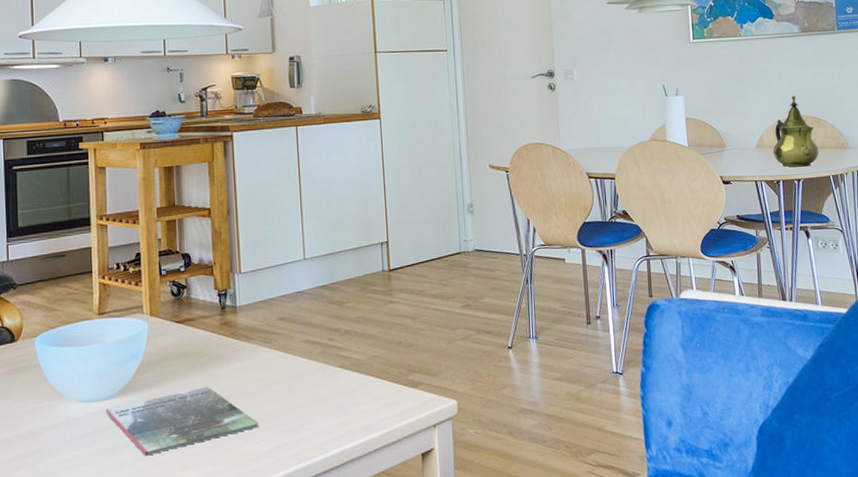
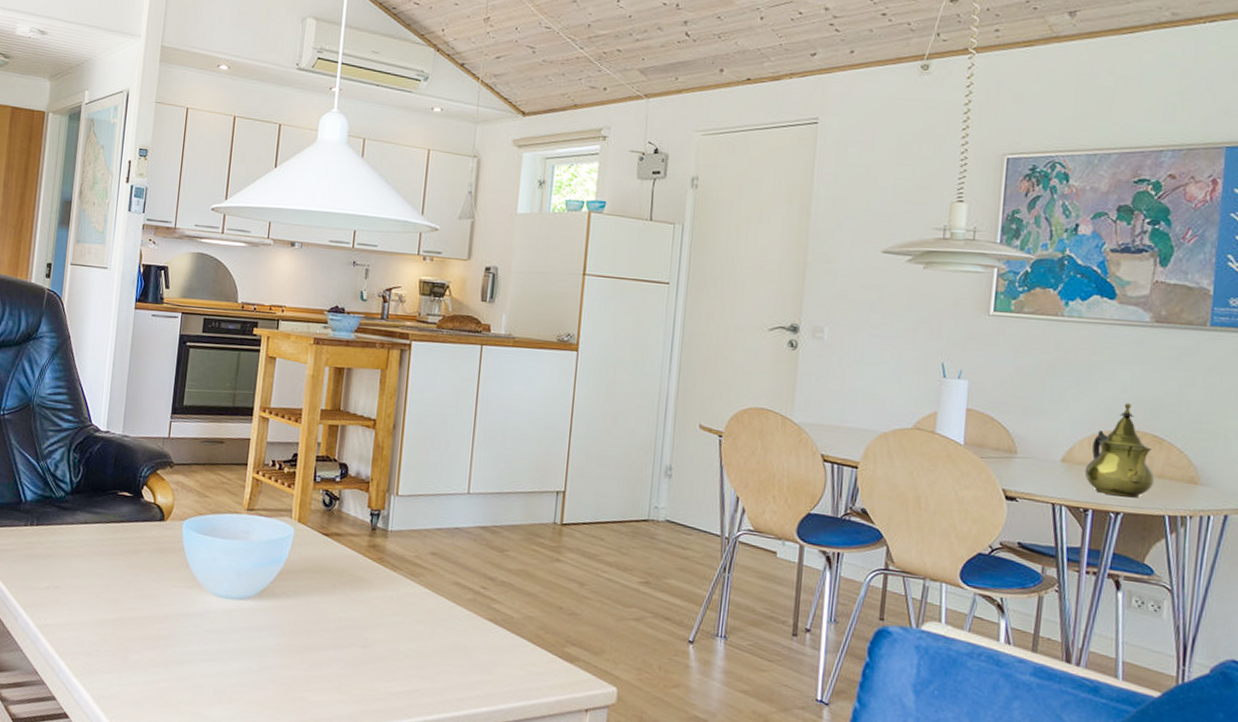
magazine: present [105,386,259,456] -> none [239,608,393,667]

